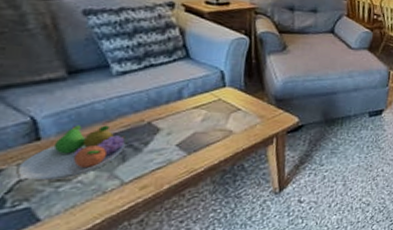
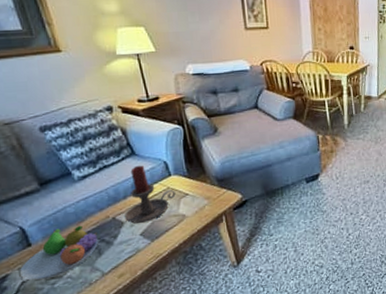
candle holder: none [162,70,227,132] -> present [125,165,176,224]

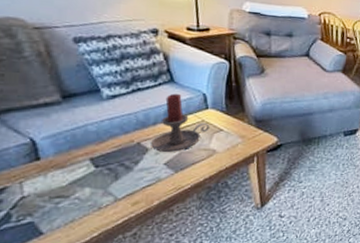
fruit bowl: present [20,225,98,280] -> none [21,145,117,196]

